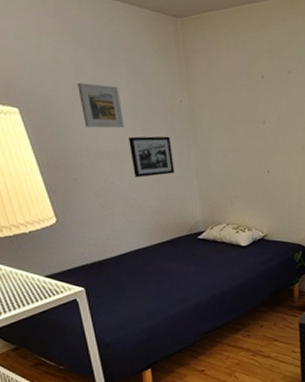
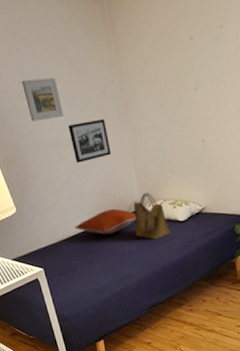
pillow: none [126,228,197,254] -> present [74,208,137,234]
grocery bag: none [194,215,231,263] -> present [133,192,170,240]

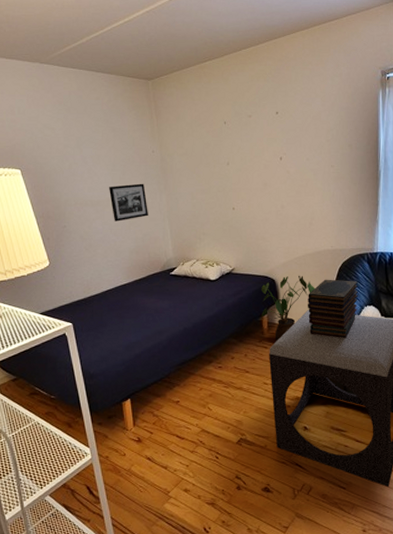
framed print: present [22,77,64,122] -> none [67,144,106,181]
pillow: present [74,208,137,234] -> none [107,265,170,290]
grocery bag: present [133,192,170,240] -> none [167,252,201,298]

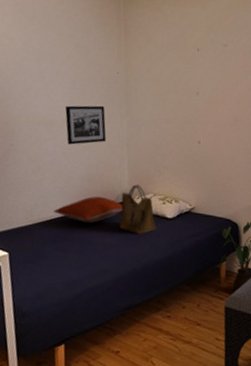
pillow: none [107,265,170,290] -> present [53,196,123,223]
grocery bag: none [167,252,201,298] -> present [119,184,156,235]

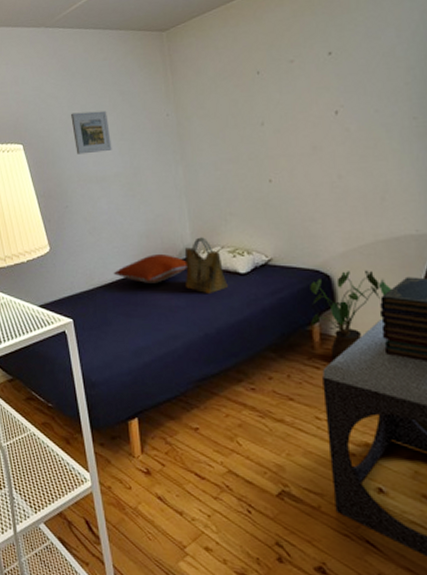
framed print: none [24,56,63,98] -> present [71,110,112,155]
picture frame: present [65,105,106,145] -> none [116,153,161,200]

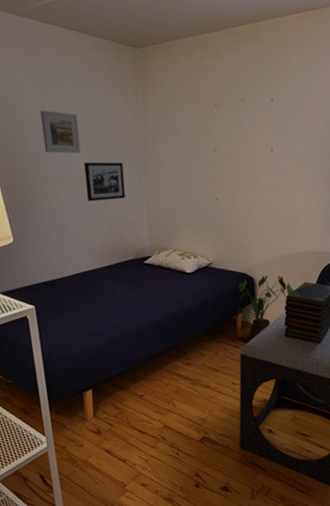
pillow: present [113,253,187,283] -> none [76,252,144,277]
picture frame: none [116,153,161,200] -> present [84,161,125,202]
grocery bag: present [184,237,228,295] -> none [140,240,176,289]

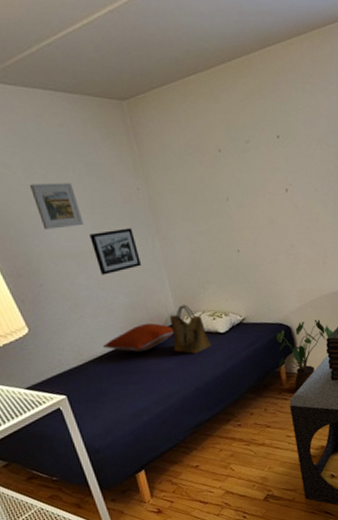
pillow: none [76,252,144,277] -> present [102,323,174,352]
grocery bag: none [140,240,176,289] -> present [169,305,211,355]

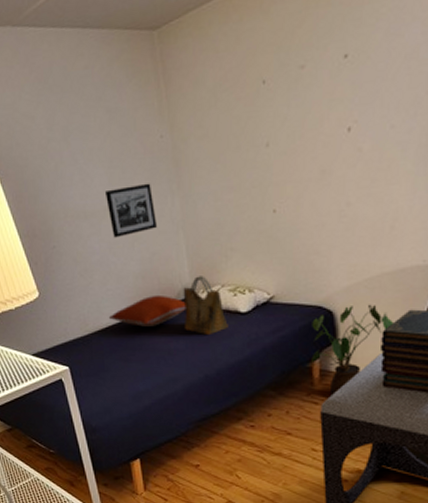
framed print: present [30,182,84,230] -> none [51,132,101,186]

